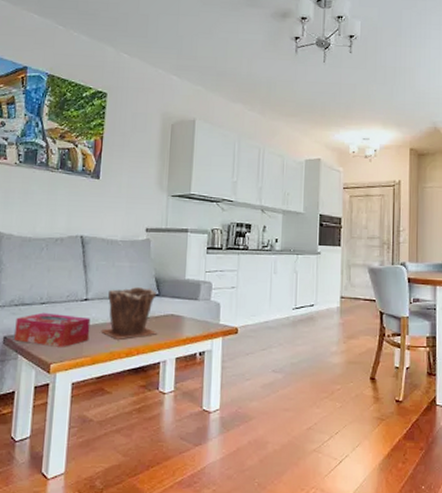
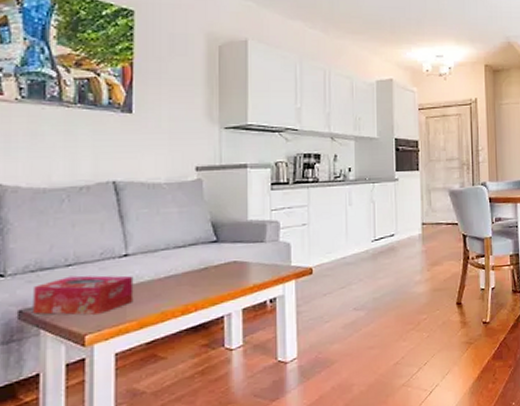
plant pot: present [101,287,157,340] -> none [147,234,218,297]

